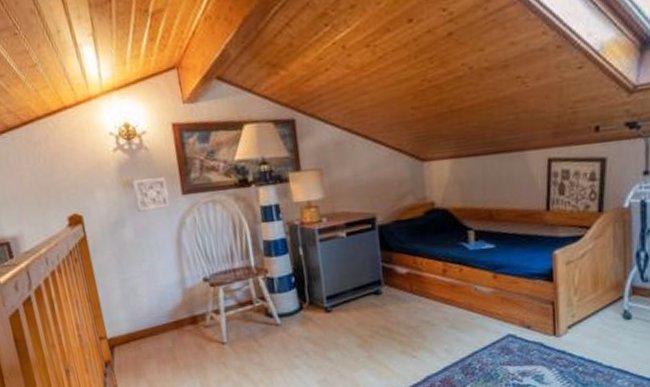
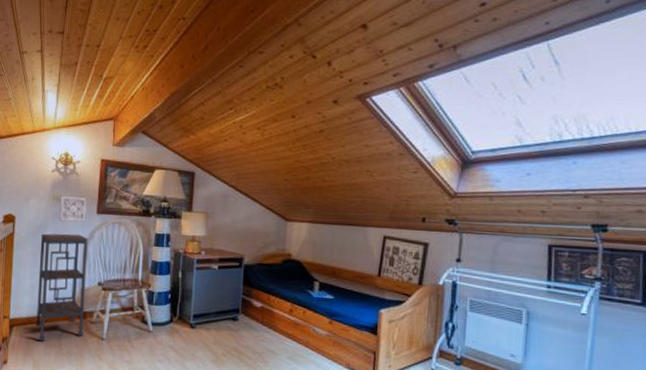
shelving unit: none [120,224,199,359] -> present [35,233,88,342]

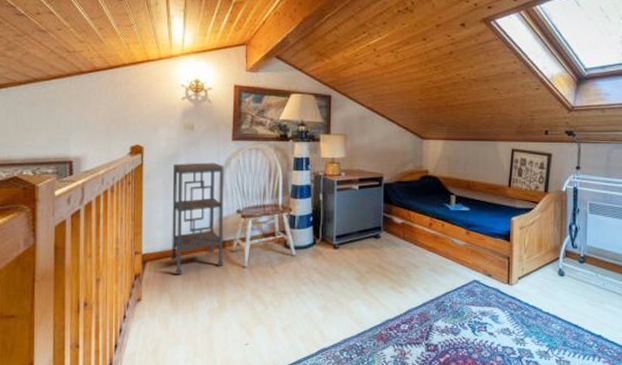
wall ornament: present [59,195,87,222] -> none [192,123,221,150]

